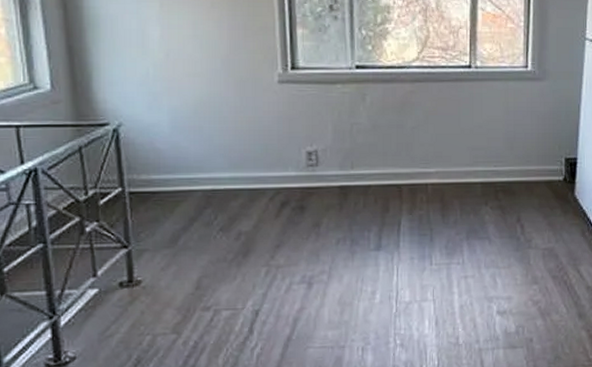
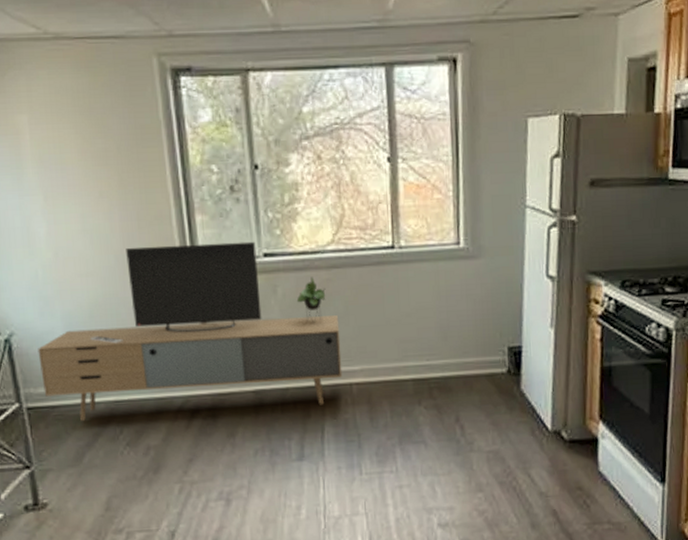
media console: none [143,53,420,206] -> present [38,241,343,421]

